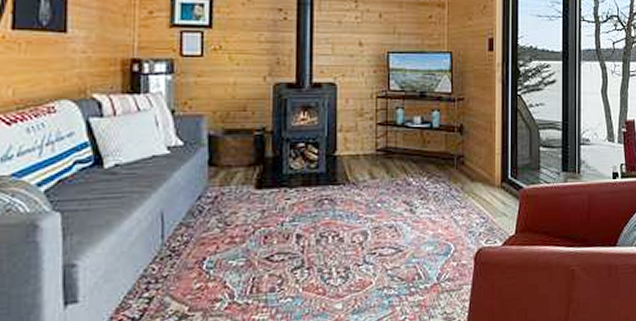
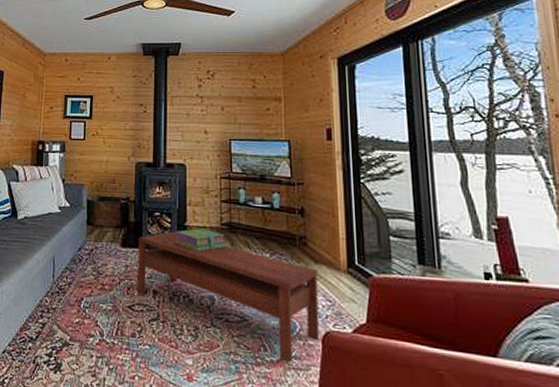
coffee table: none [276,163,473,286] -> present [137,231,320,363]
stack of books: none [320,157,381,185] -> present [173,228,226,252]

